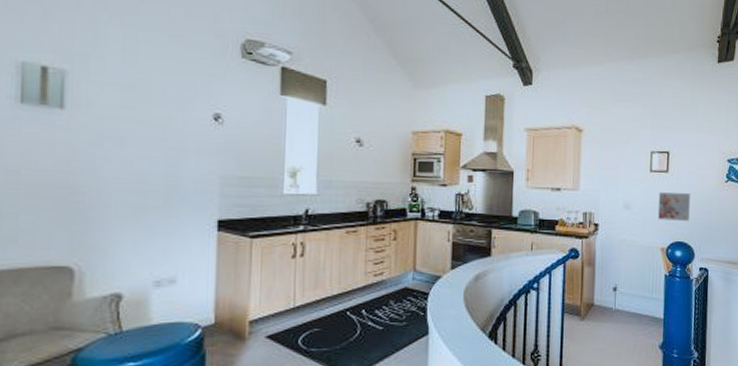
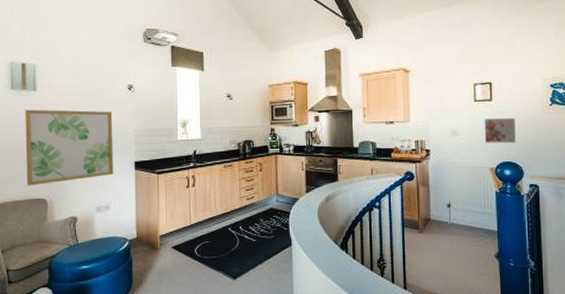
wall art: none [39,134,188,247] -> present [25,109,114,186]

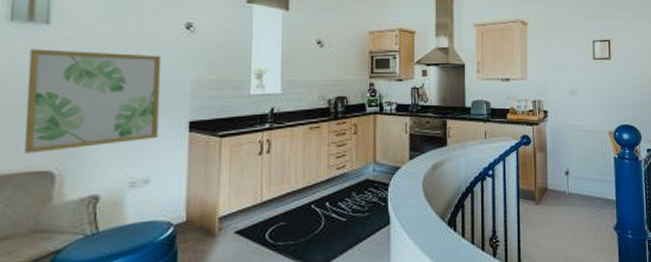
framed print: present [484,118,516,144] -> none [603,78,634,106]

